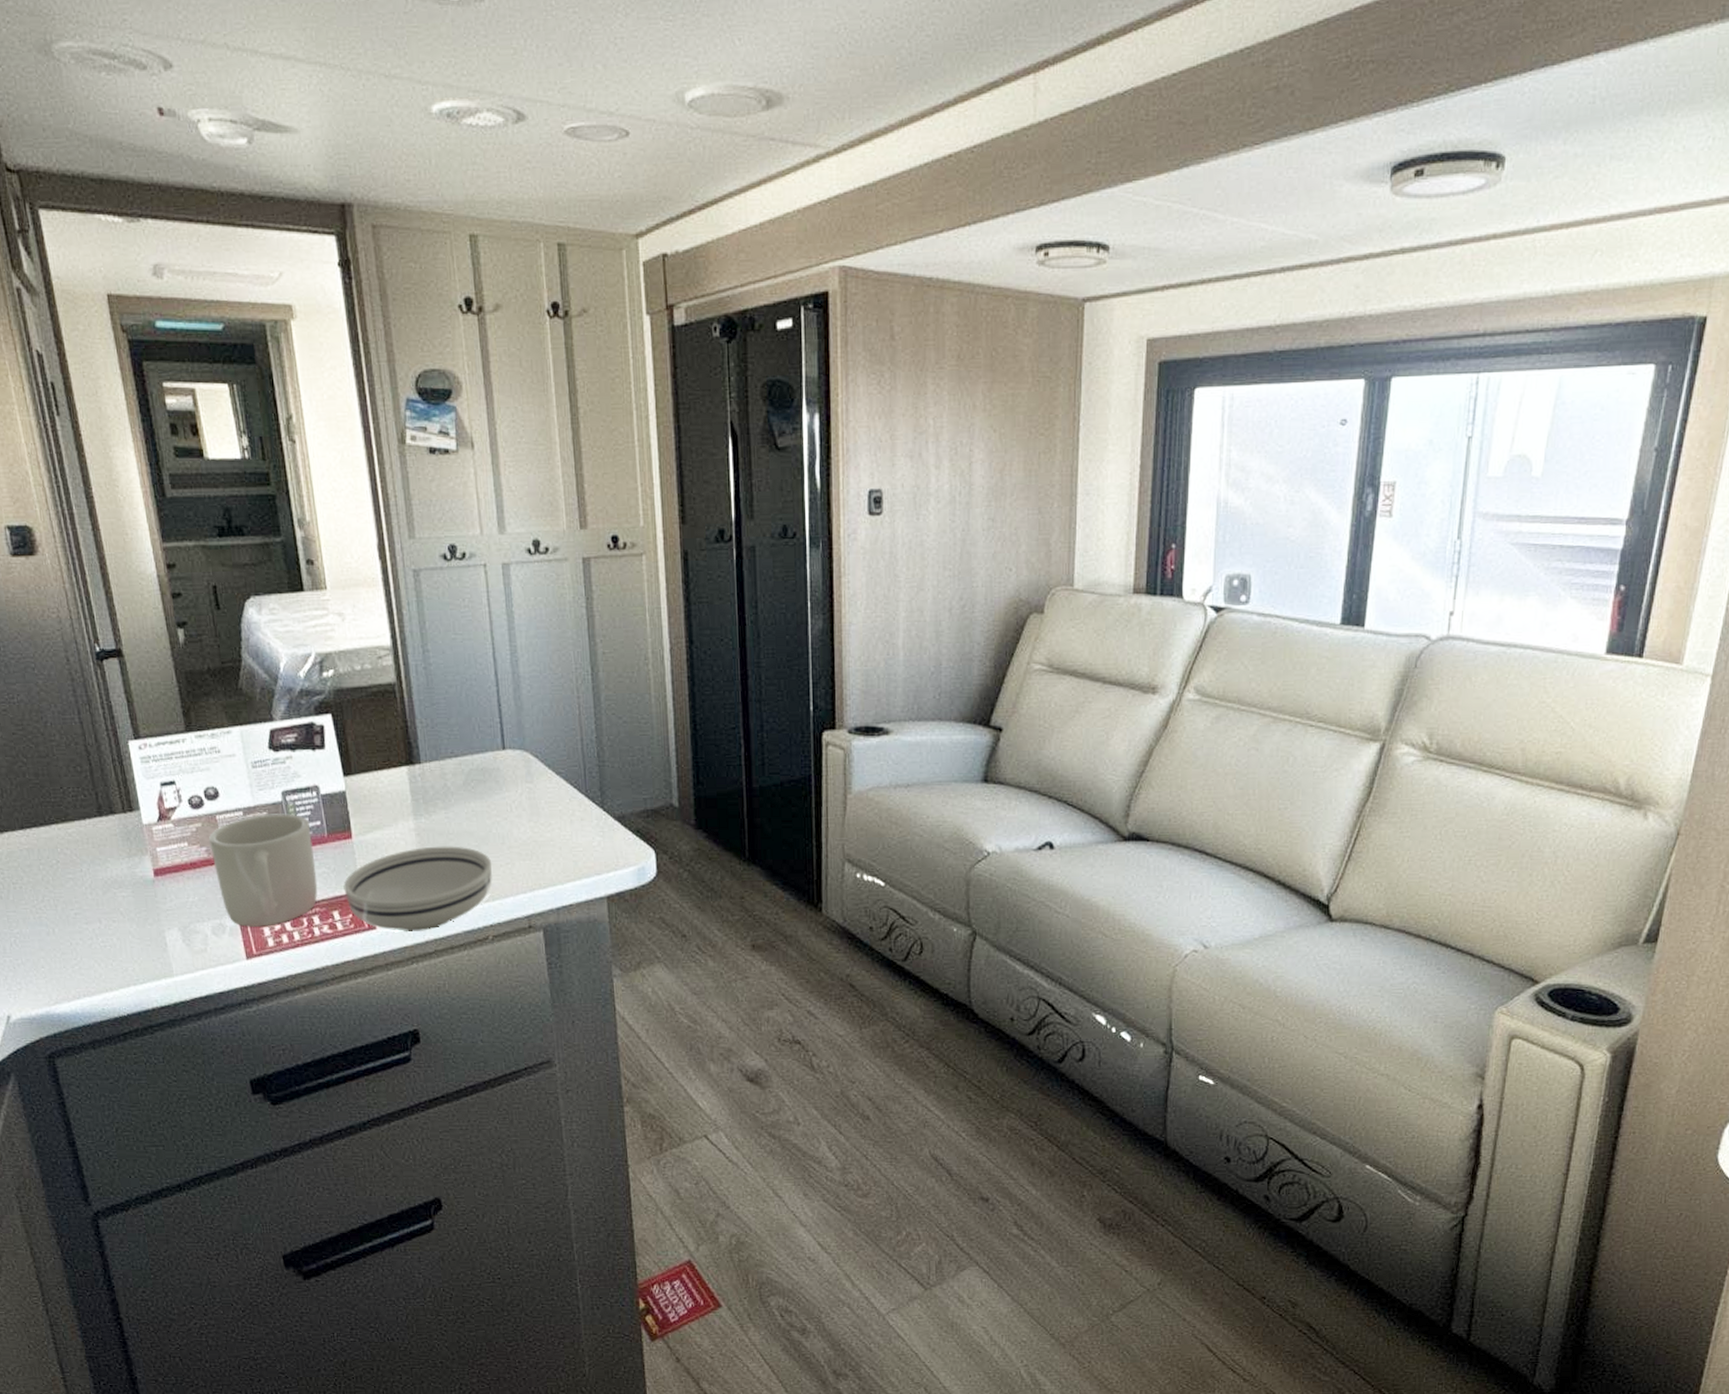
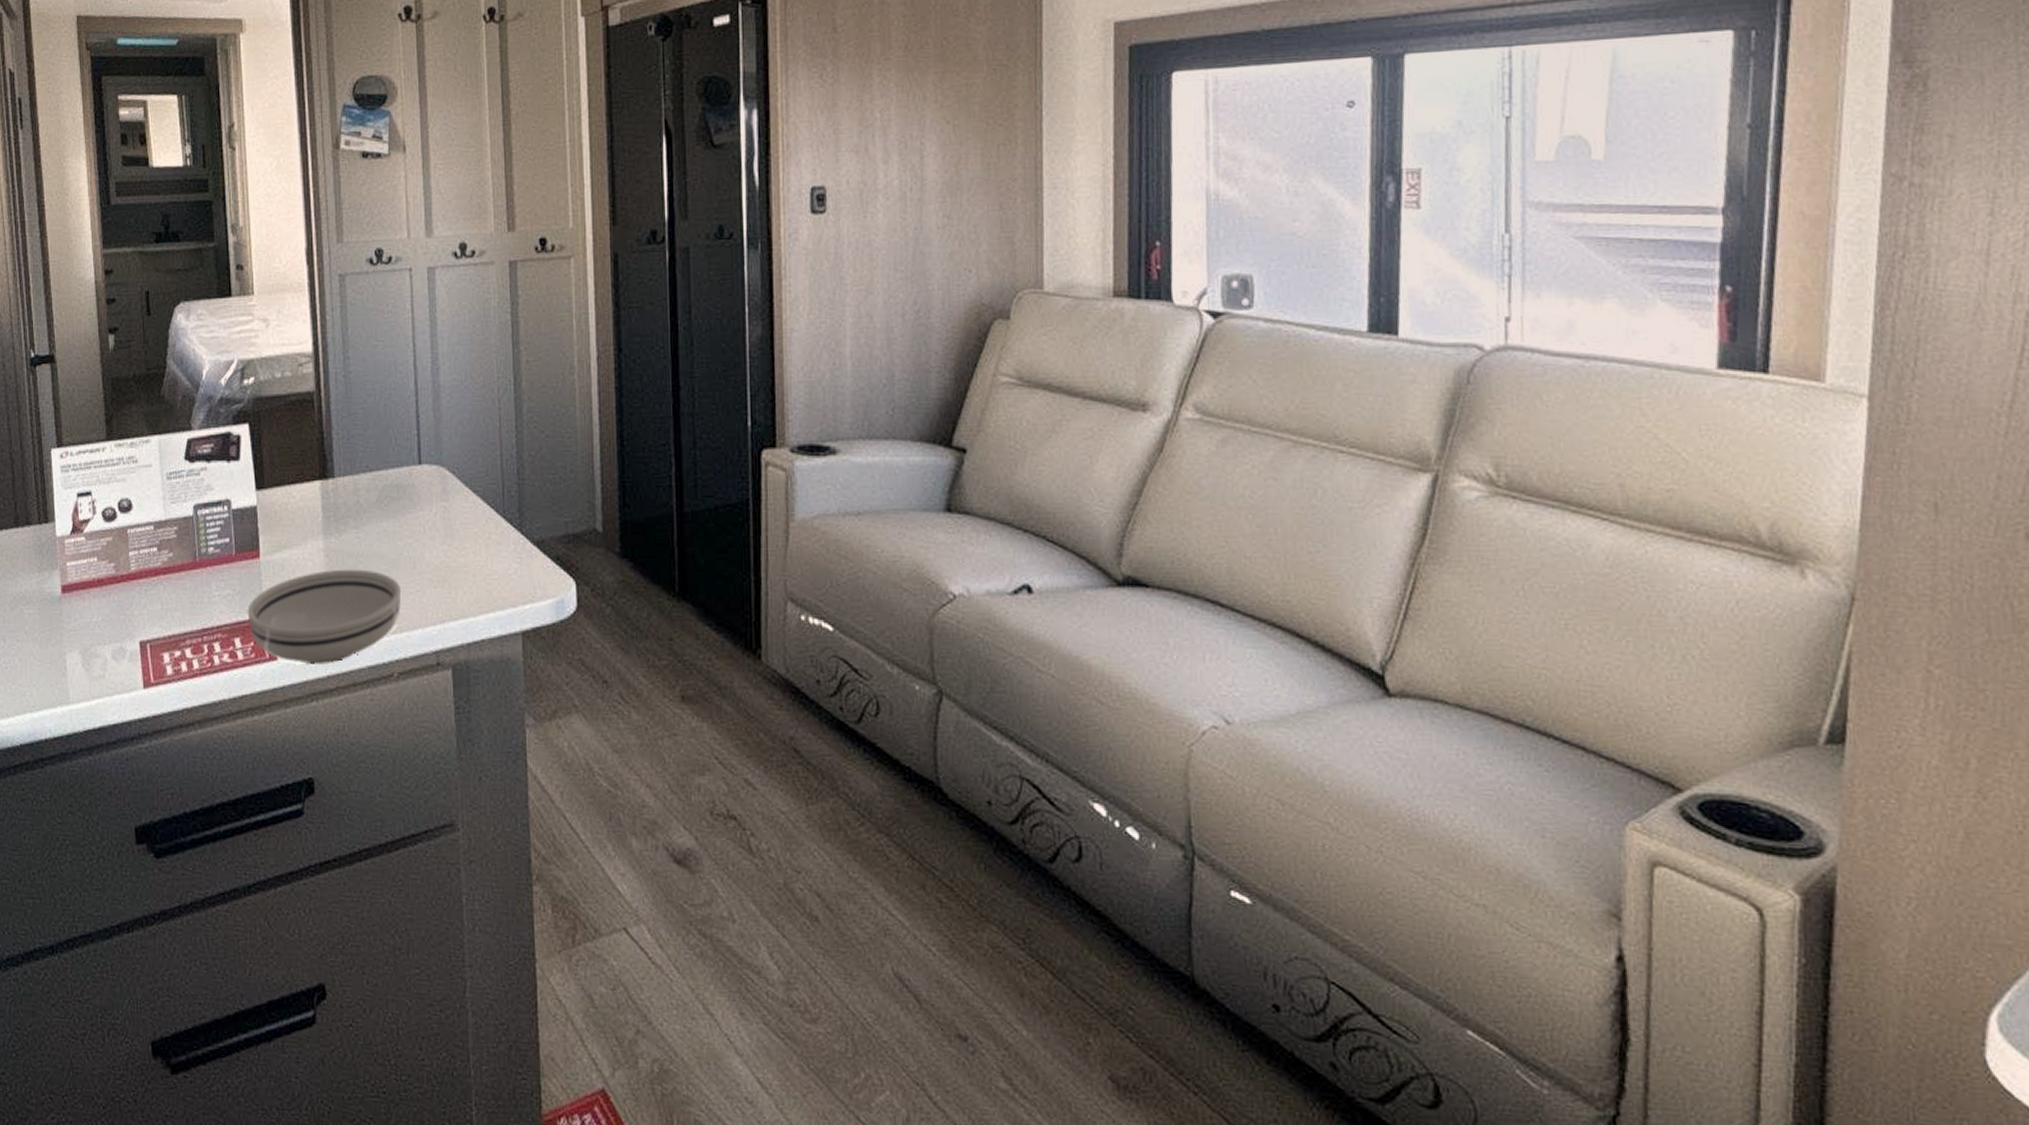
mug: present [208,813,318,927] -> none [117,529,221,653]

